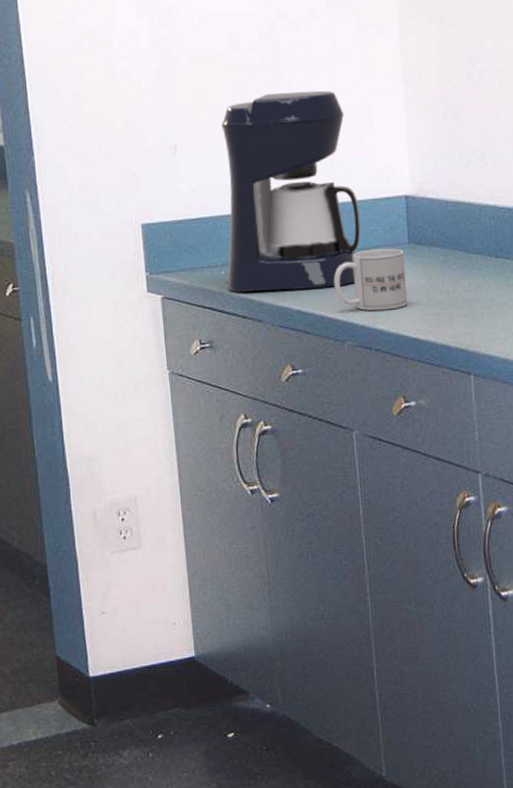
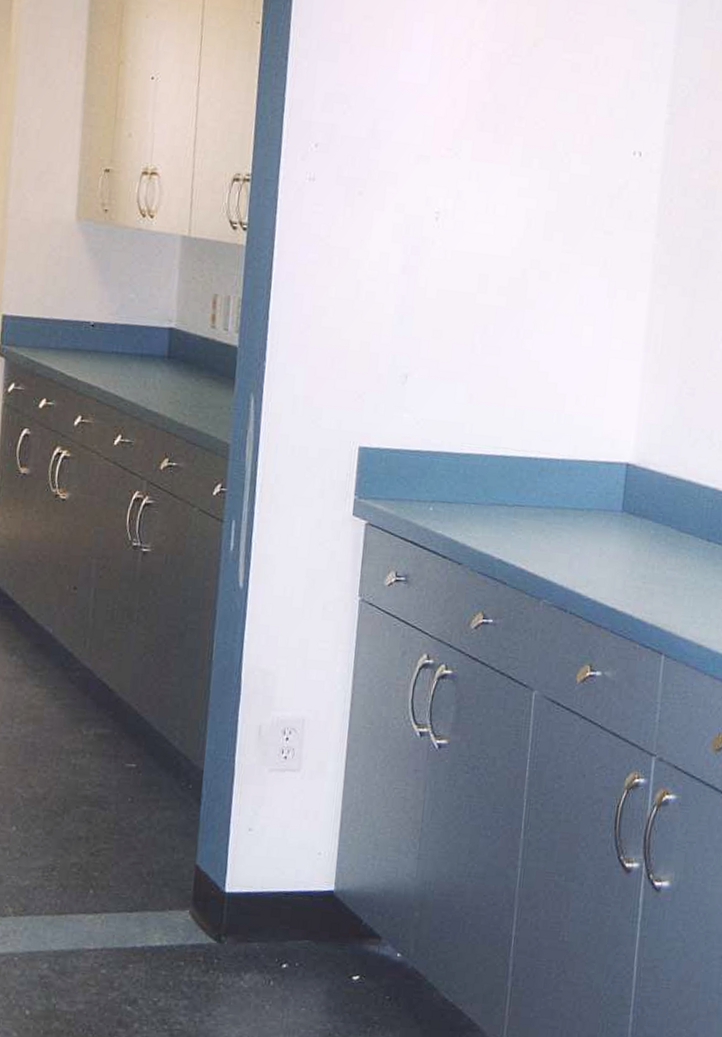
coffee maker: present [221,90,361,293] -> none [434,338,580,543]
mug: present [333,248,408,311] -> none [539,511,616,575]

